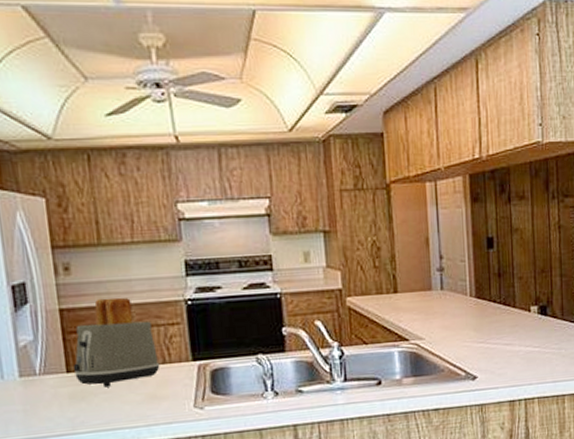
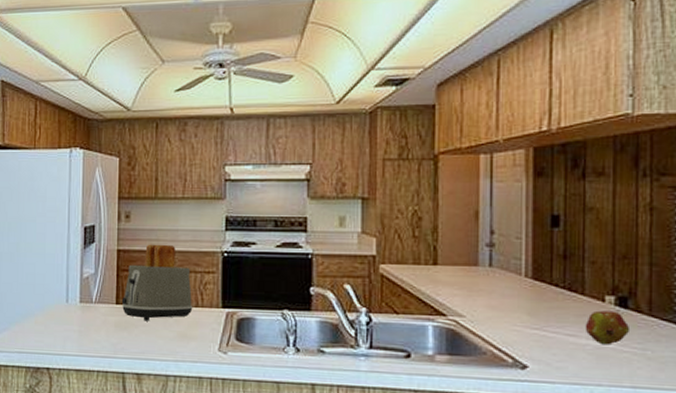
fruit: none [517,319,550,350] -> present [585,310,631,345]

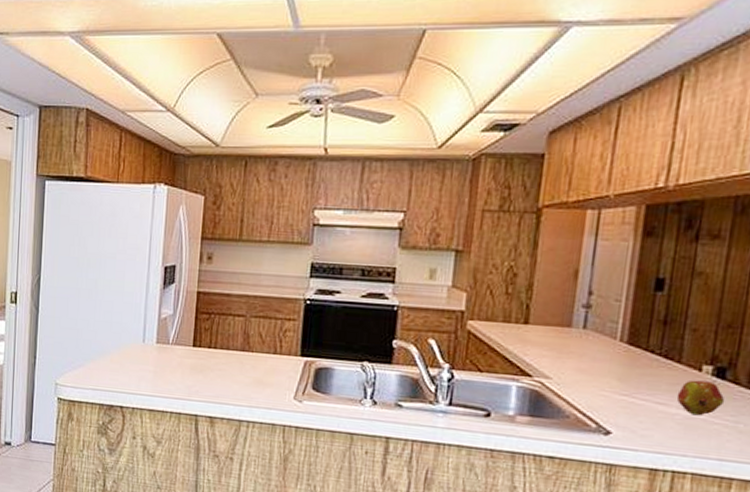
toaster: present [122,244,193,321] -> none [199,287,271,366]

